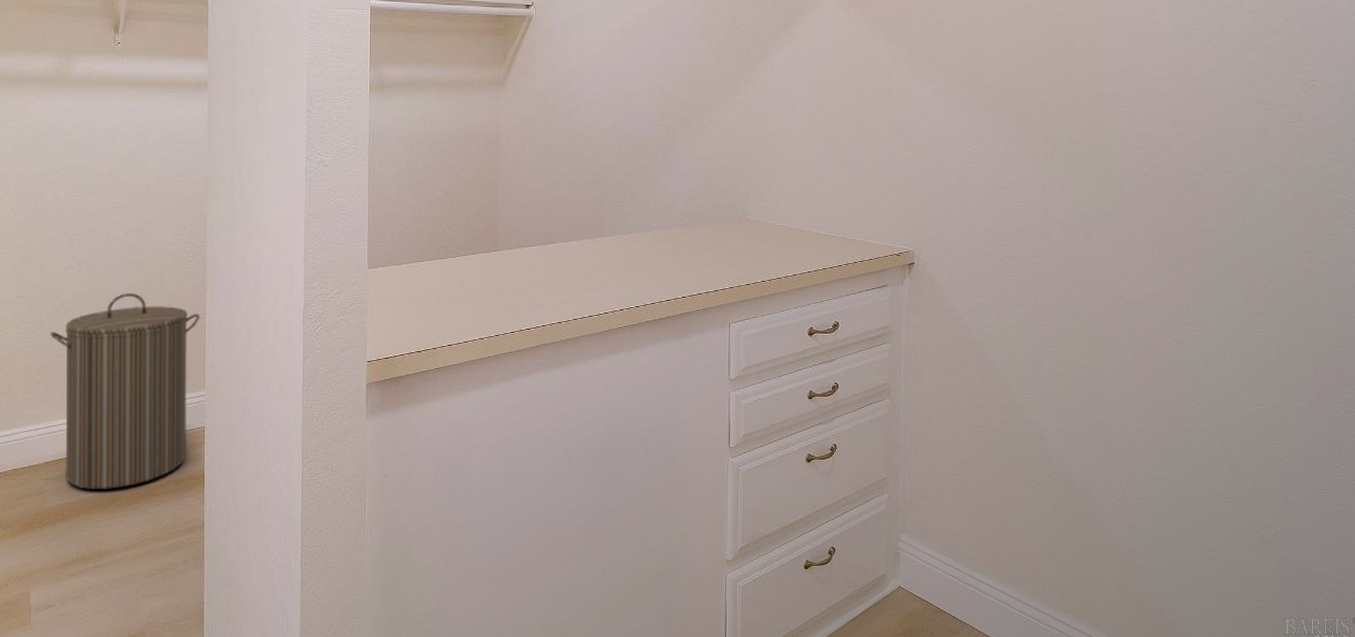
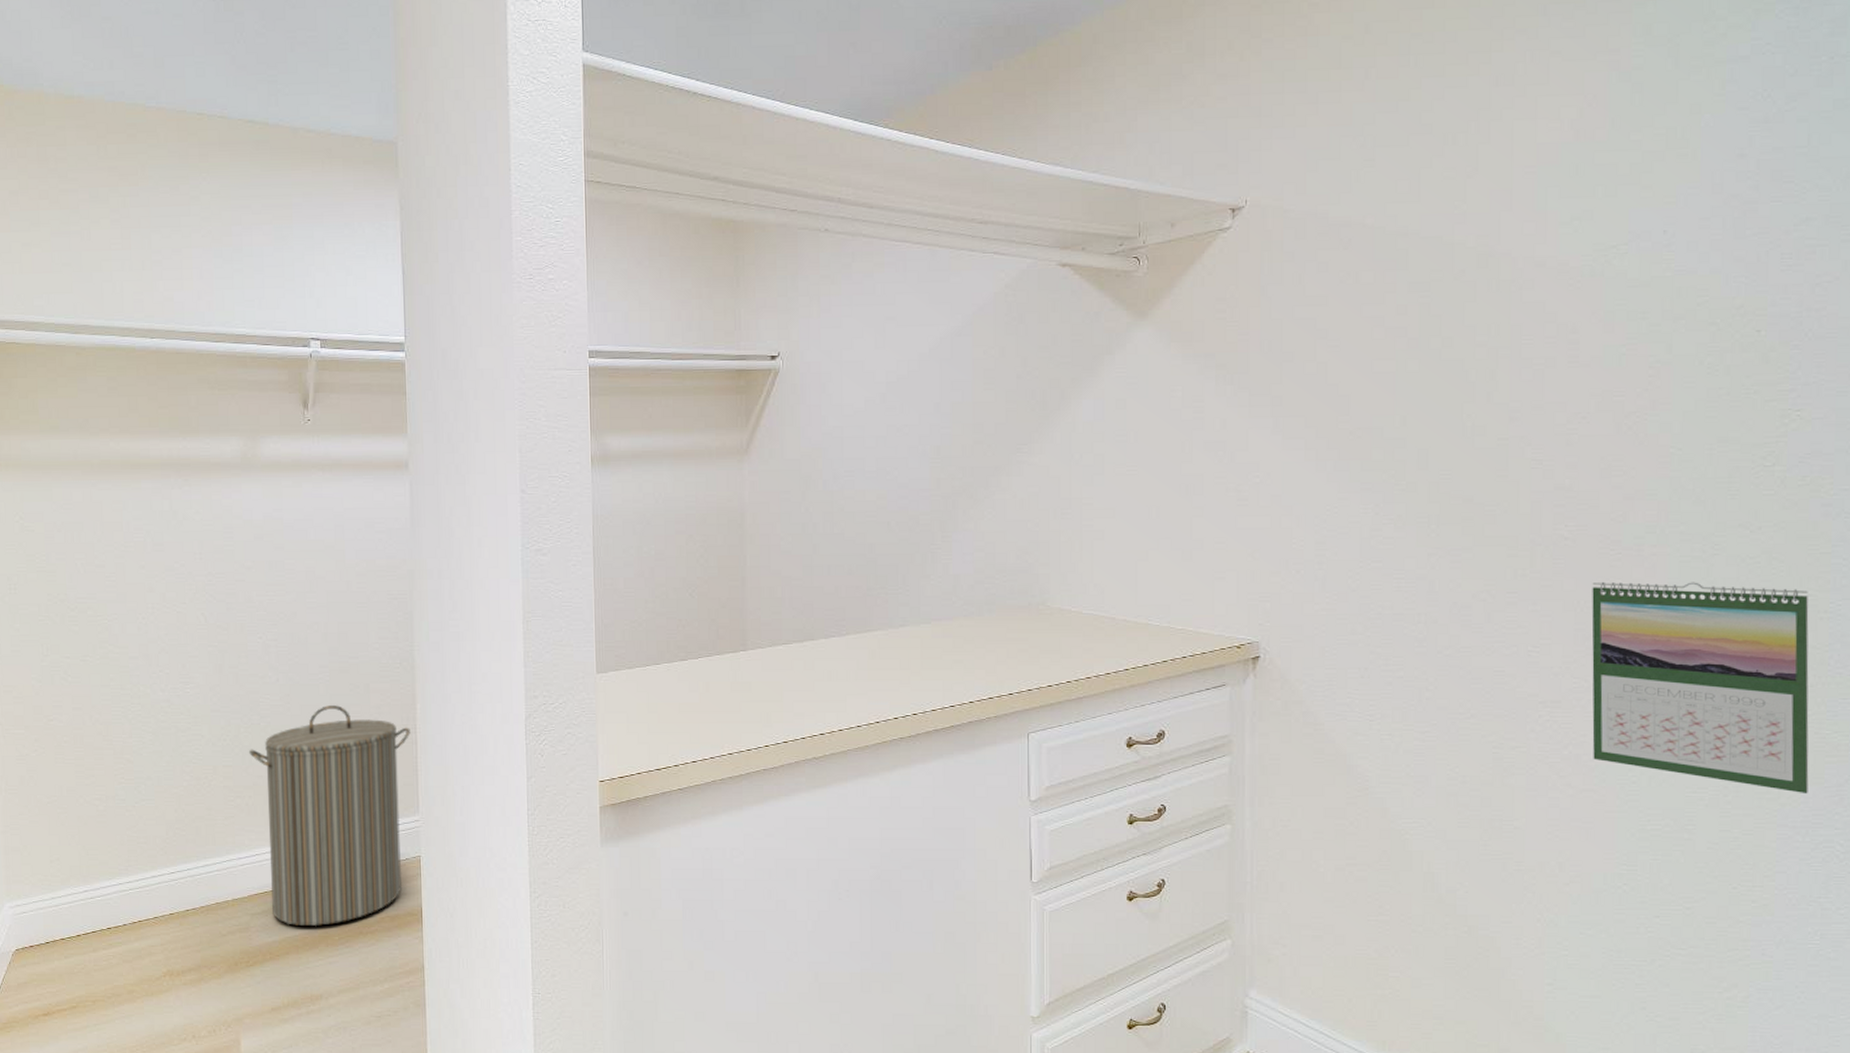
calendar: none [1164,208,1321,376] -> present [1591,581,1809,794]

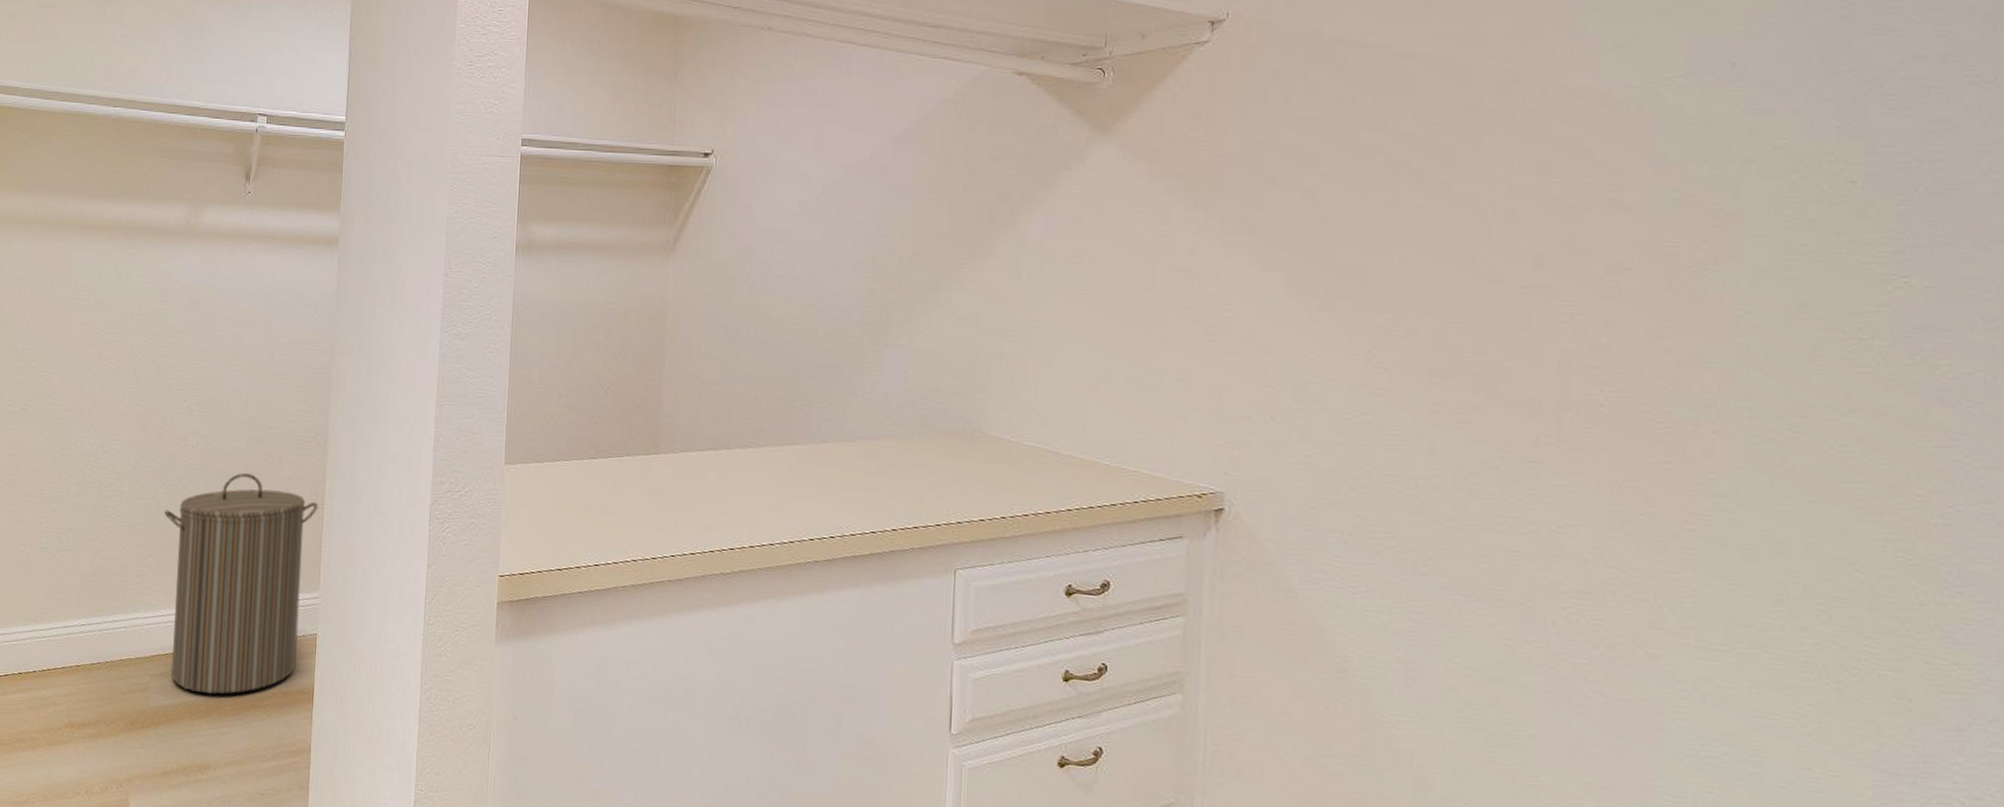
calendar: present [1591,581,1809,794] -> none [1630,458,1919,736]

